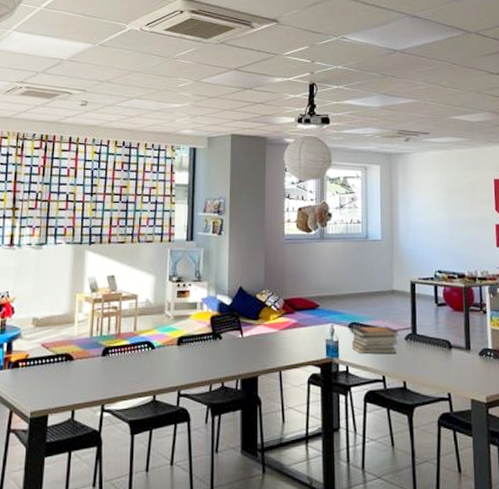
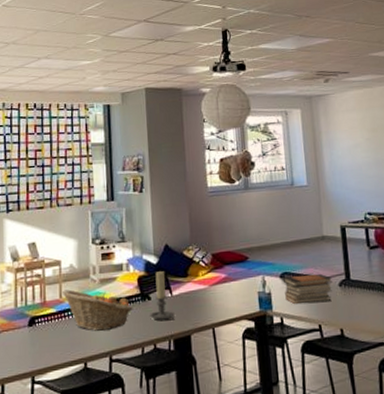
fruit basket: none [136,323,205,365] -> present [61,289,134,331]
candle holder: none [220,312,244,361] -> present [150,271,175,321]

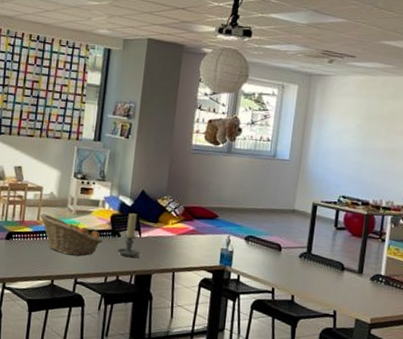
book stack: present [284,273,332,304] -> none [246,240,294,269]

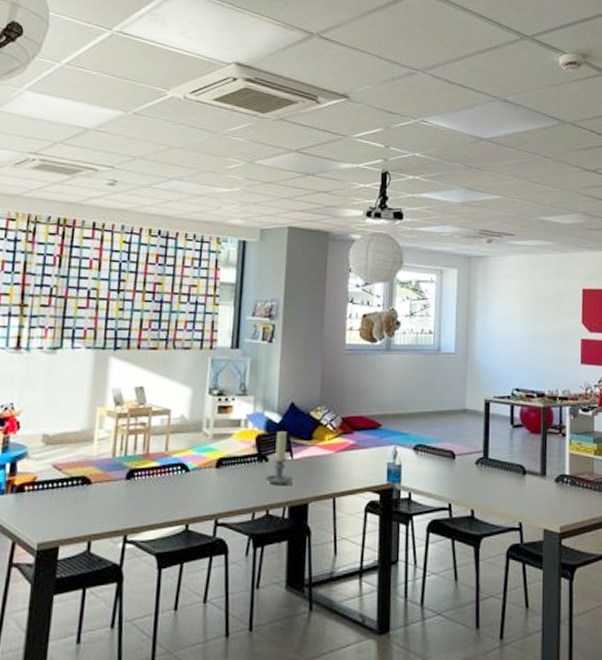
fruit basket: present [39,213,104,256] -> none [168,442,248,491]

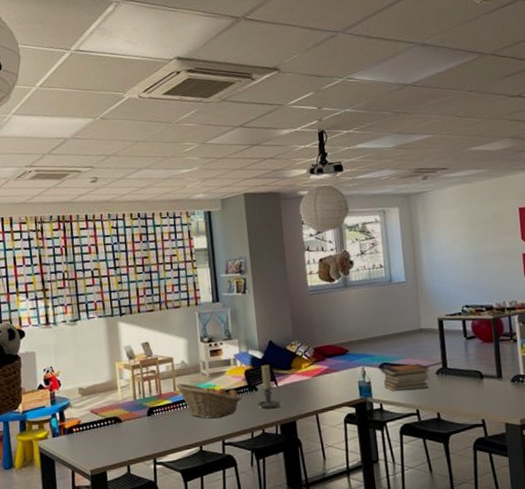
fruit basket: none [168,442,248,491] -> present [175,383,243,419]
book stack: none [416,449,469,479] -> present [383,363,430,391]

